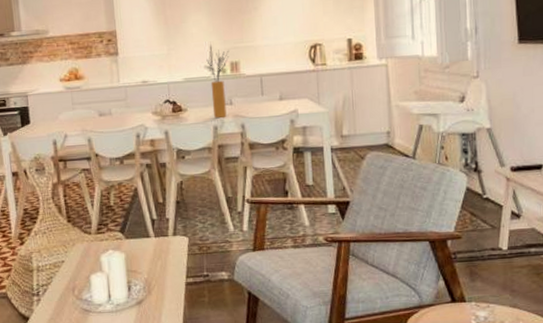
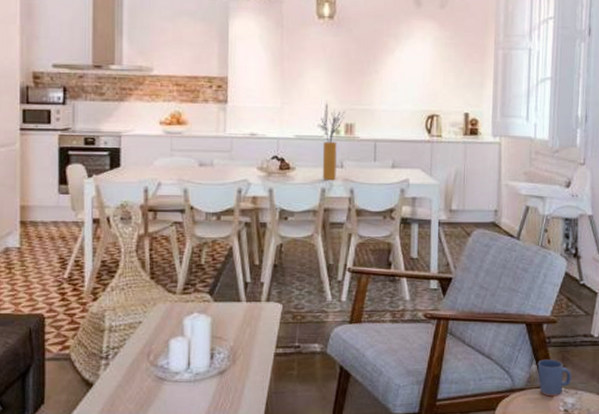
mug: none [444,274,483,311] -> present [537,359,572,397]

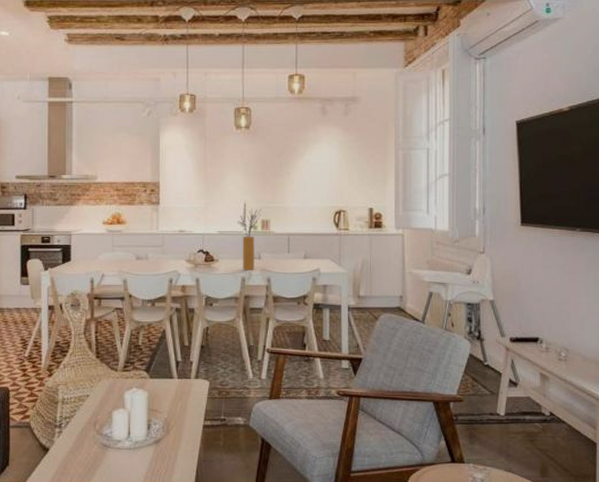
mug: present [537,359,572,397] -> none [445,436,480,472]

